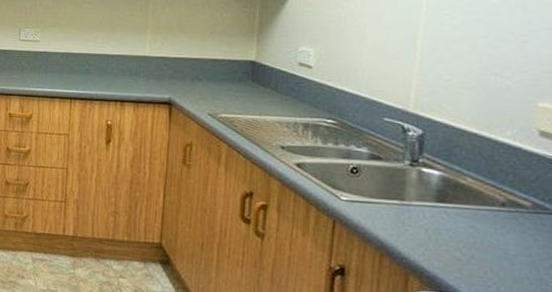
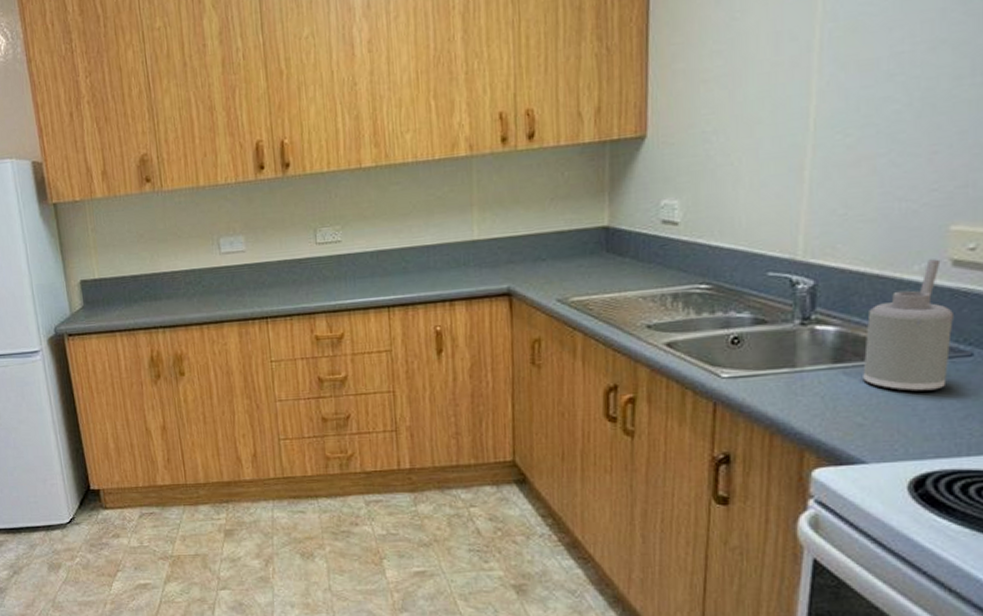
soap dispenser: none [462,127,540,240] -> present [863,259,953,392]

